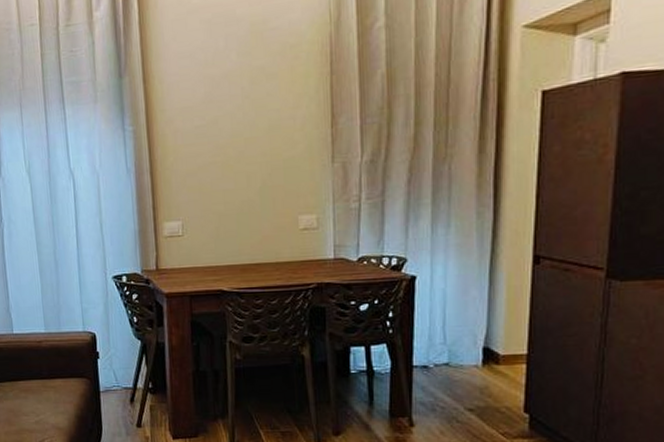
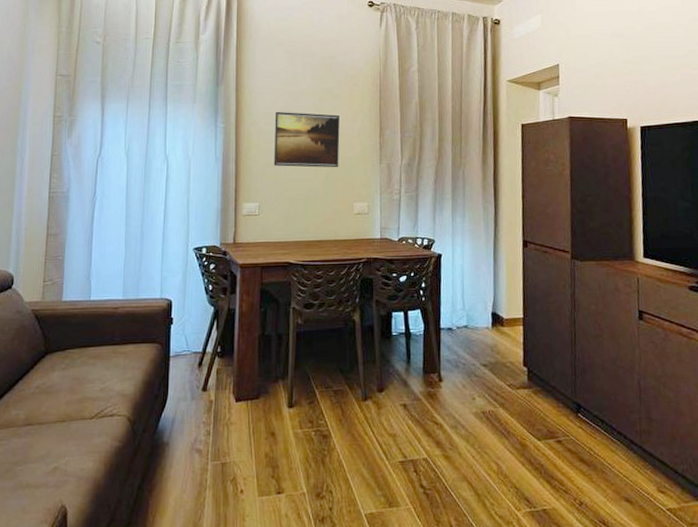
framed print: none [193,101,278,175] -> present [274,111,340,168]

